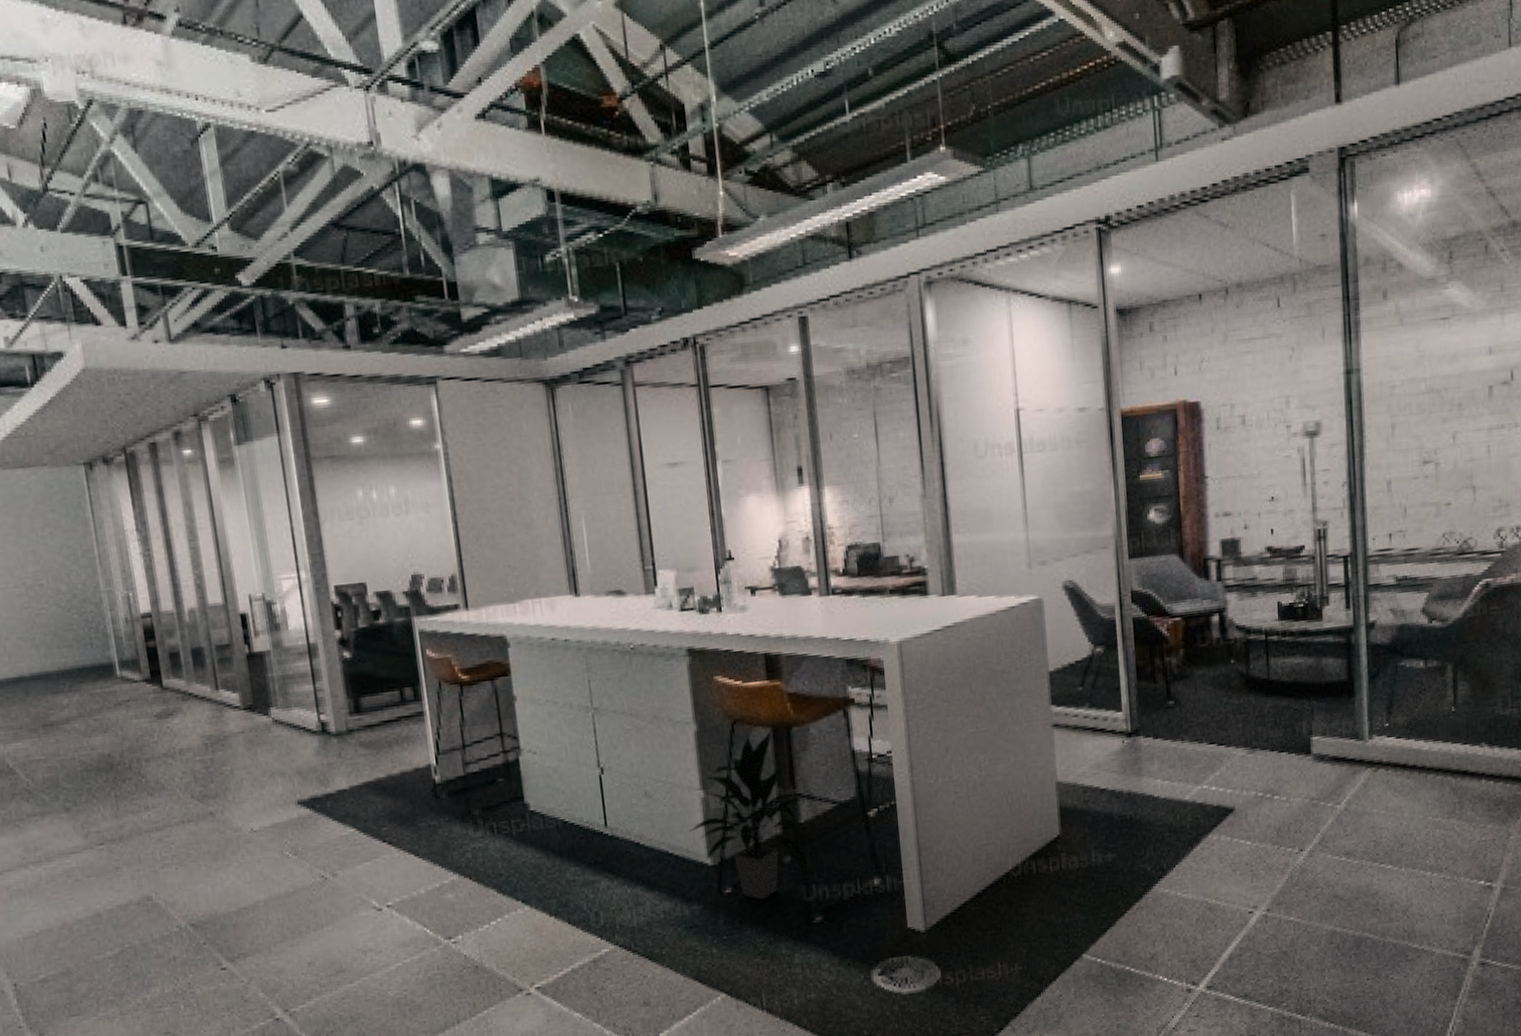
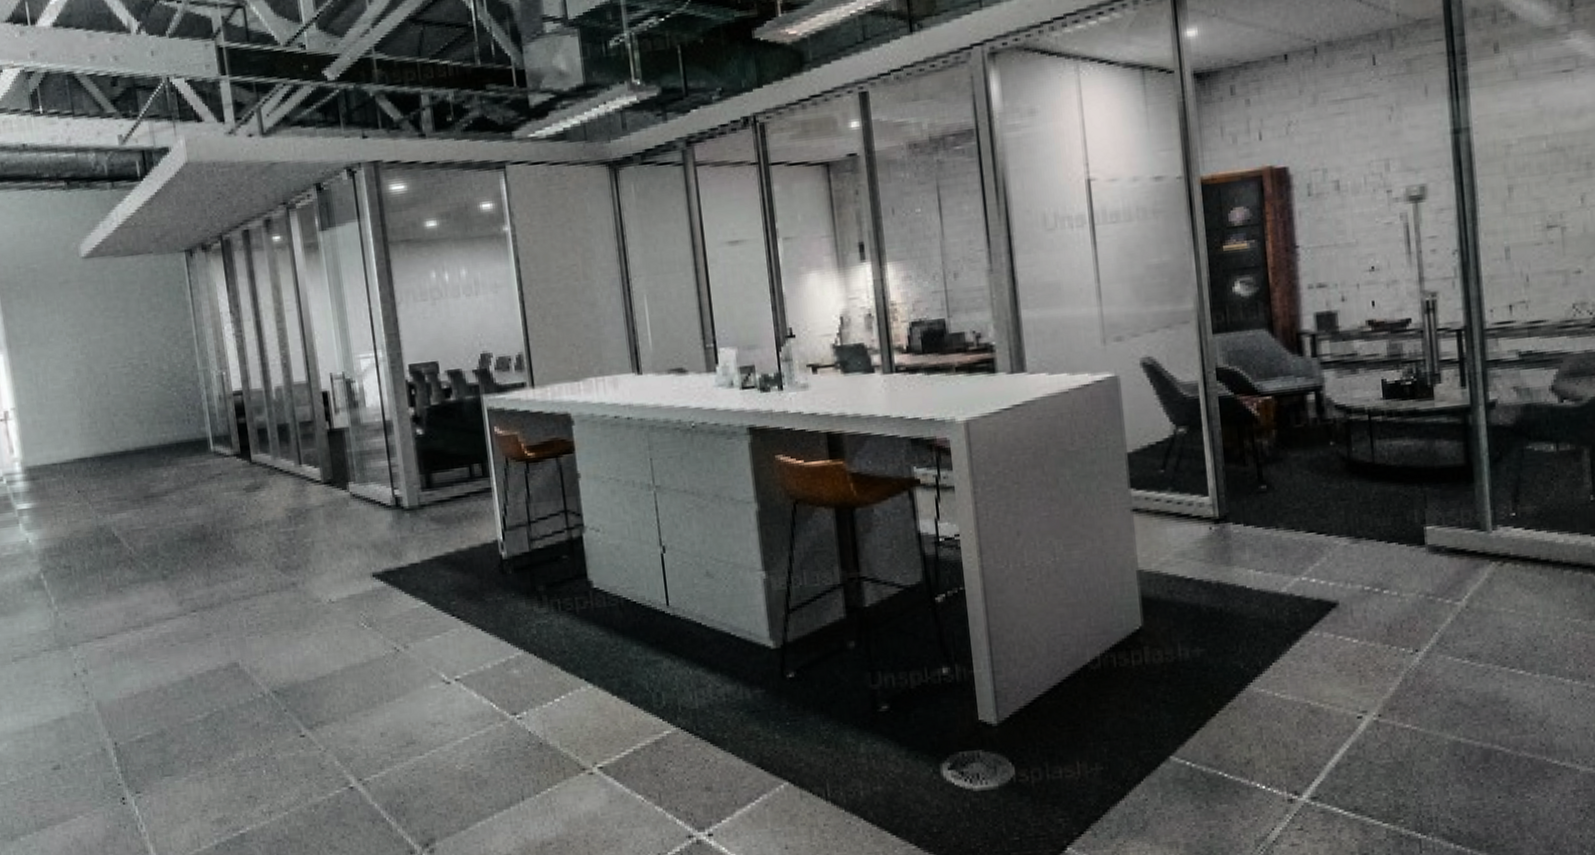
indoor plant: present [687,731,809,900] -> none [749,511,874,686]

